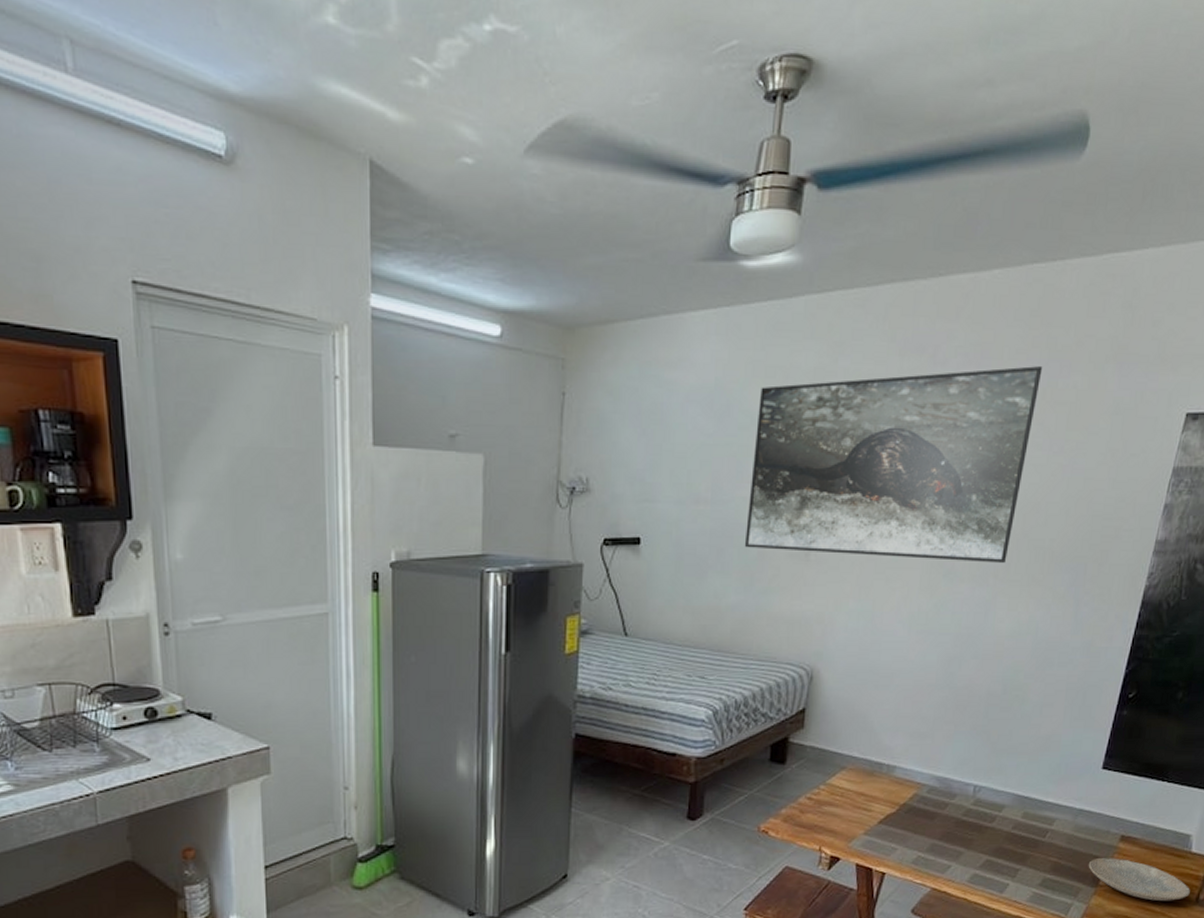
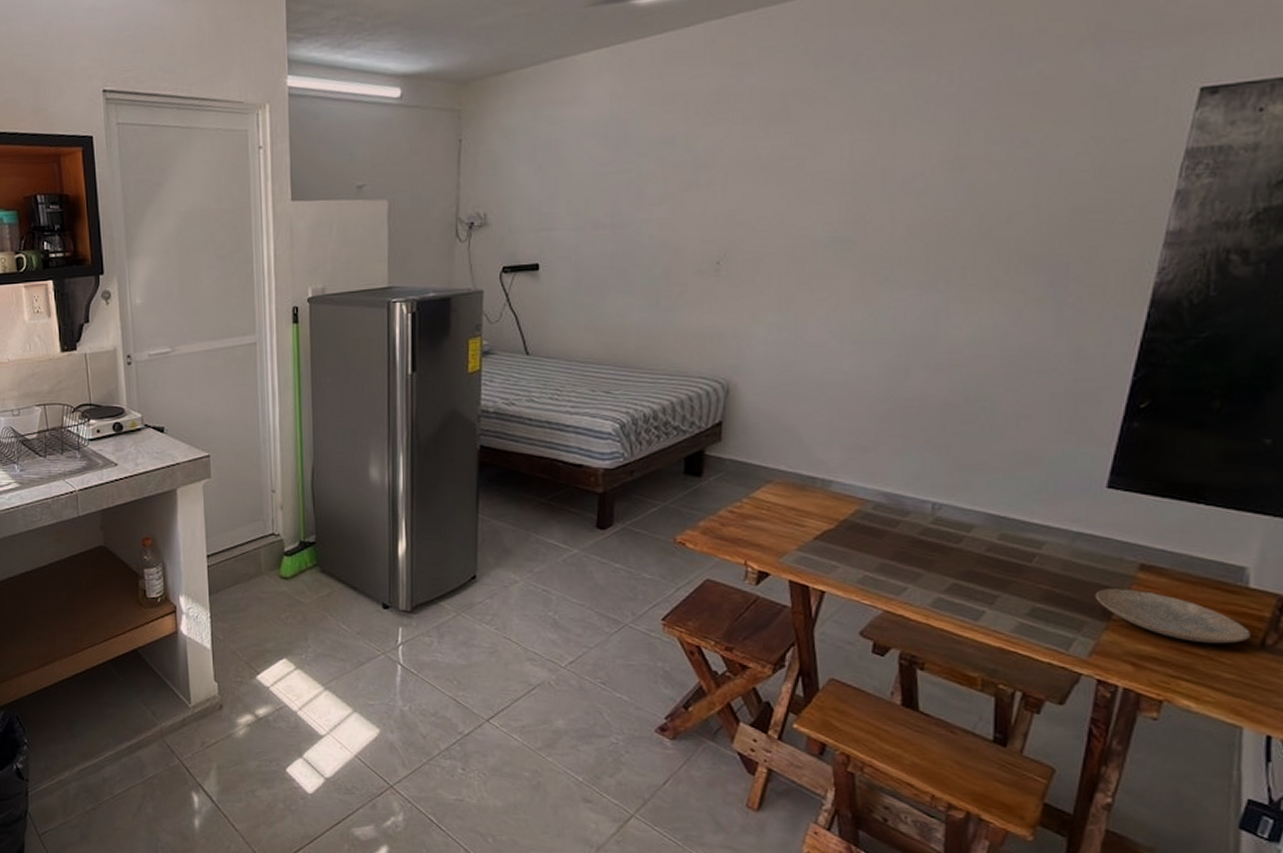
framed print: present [744,366,1043,563] -> none [647,58,995,268]

